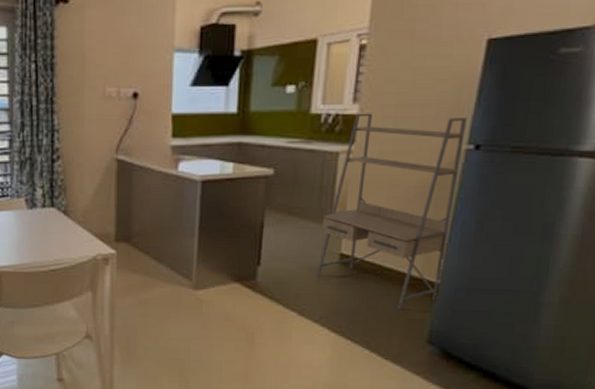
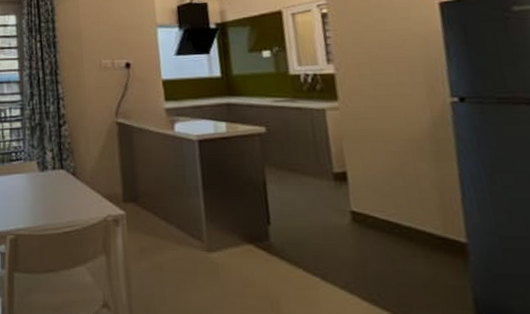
shelving unit: present [317,113,467,310] -> none [324,72,471,274]

